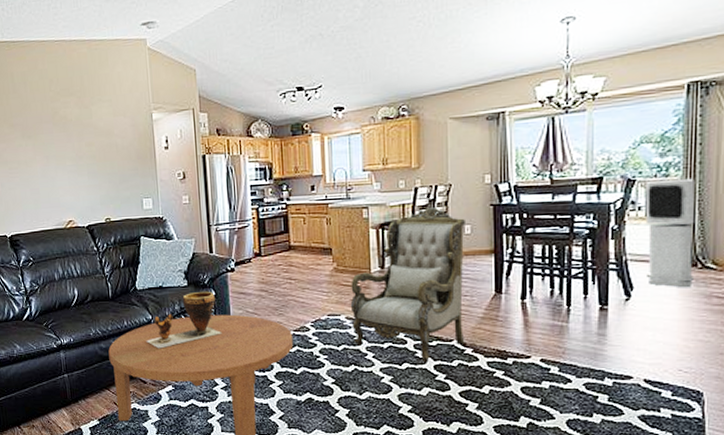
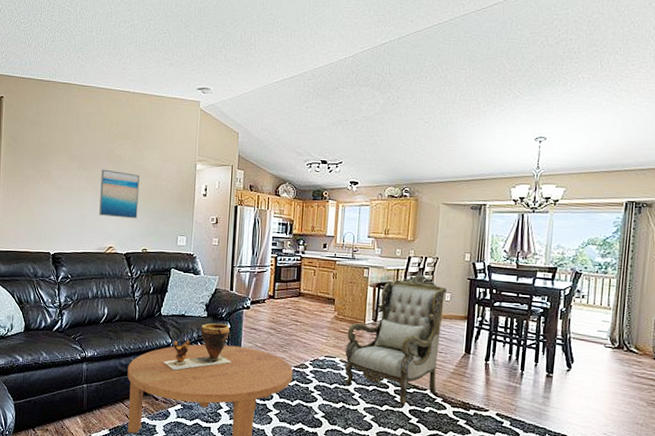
wall art: none [47,134,95,187] -> present [99,169,140,219]
air purifier: present [645,178,695,288] -> none [584,275,626,366]

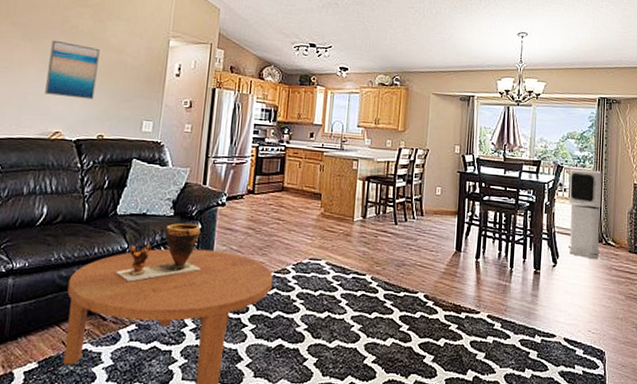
armchair: present [344,275,448,407] -> none [331,167,438,313]
air purifier: none [584,275,626,366] -> present [567,168,602,260]

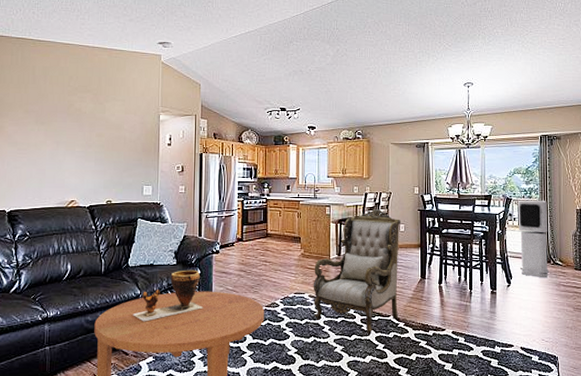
wall art: present [45,40,100,100] -> none [59,122,102,171]
armchair: none [331,167,438,313] -> present [313,209,402,335]

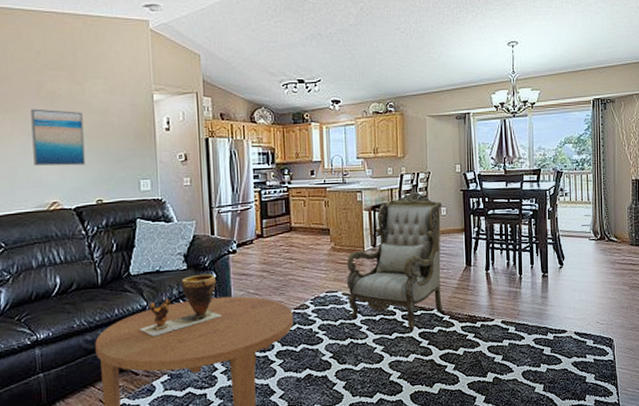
wall art: none [59,122,102,171] -> present [30,108,85,166]
air purifier: present [518,200,549,278] -> none [569,171,603,257]

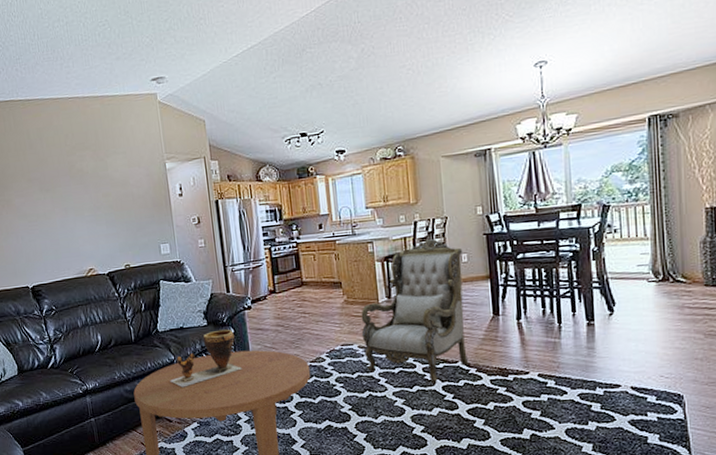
wall art: present [30,108,85,166] -> none [65,186,113,238]

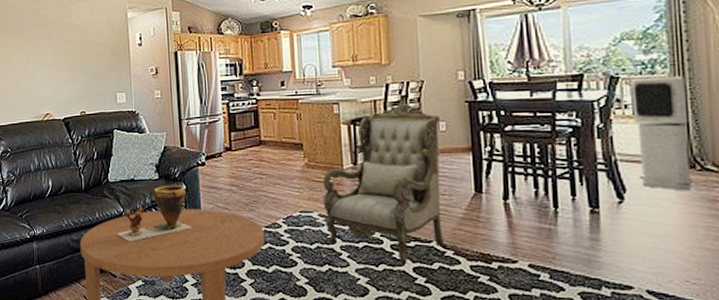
air purifier: none [619,201,667,301] -> present [631,75,693,191]

